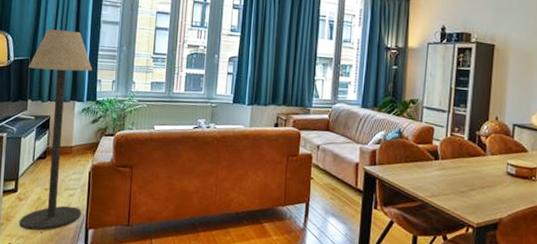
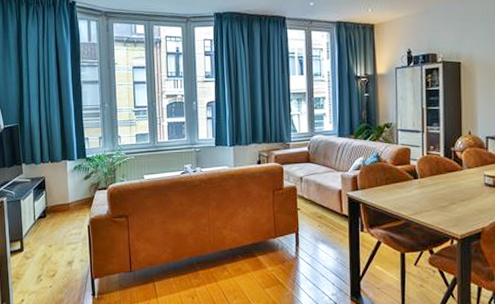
floor lamp: present [18,29,93,231] -> none [19,94,85,286]

